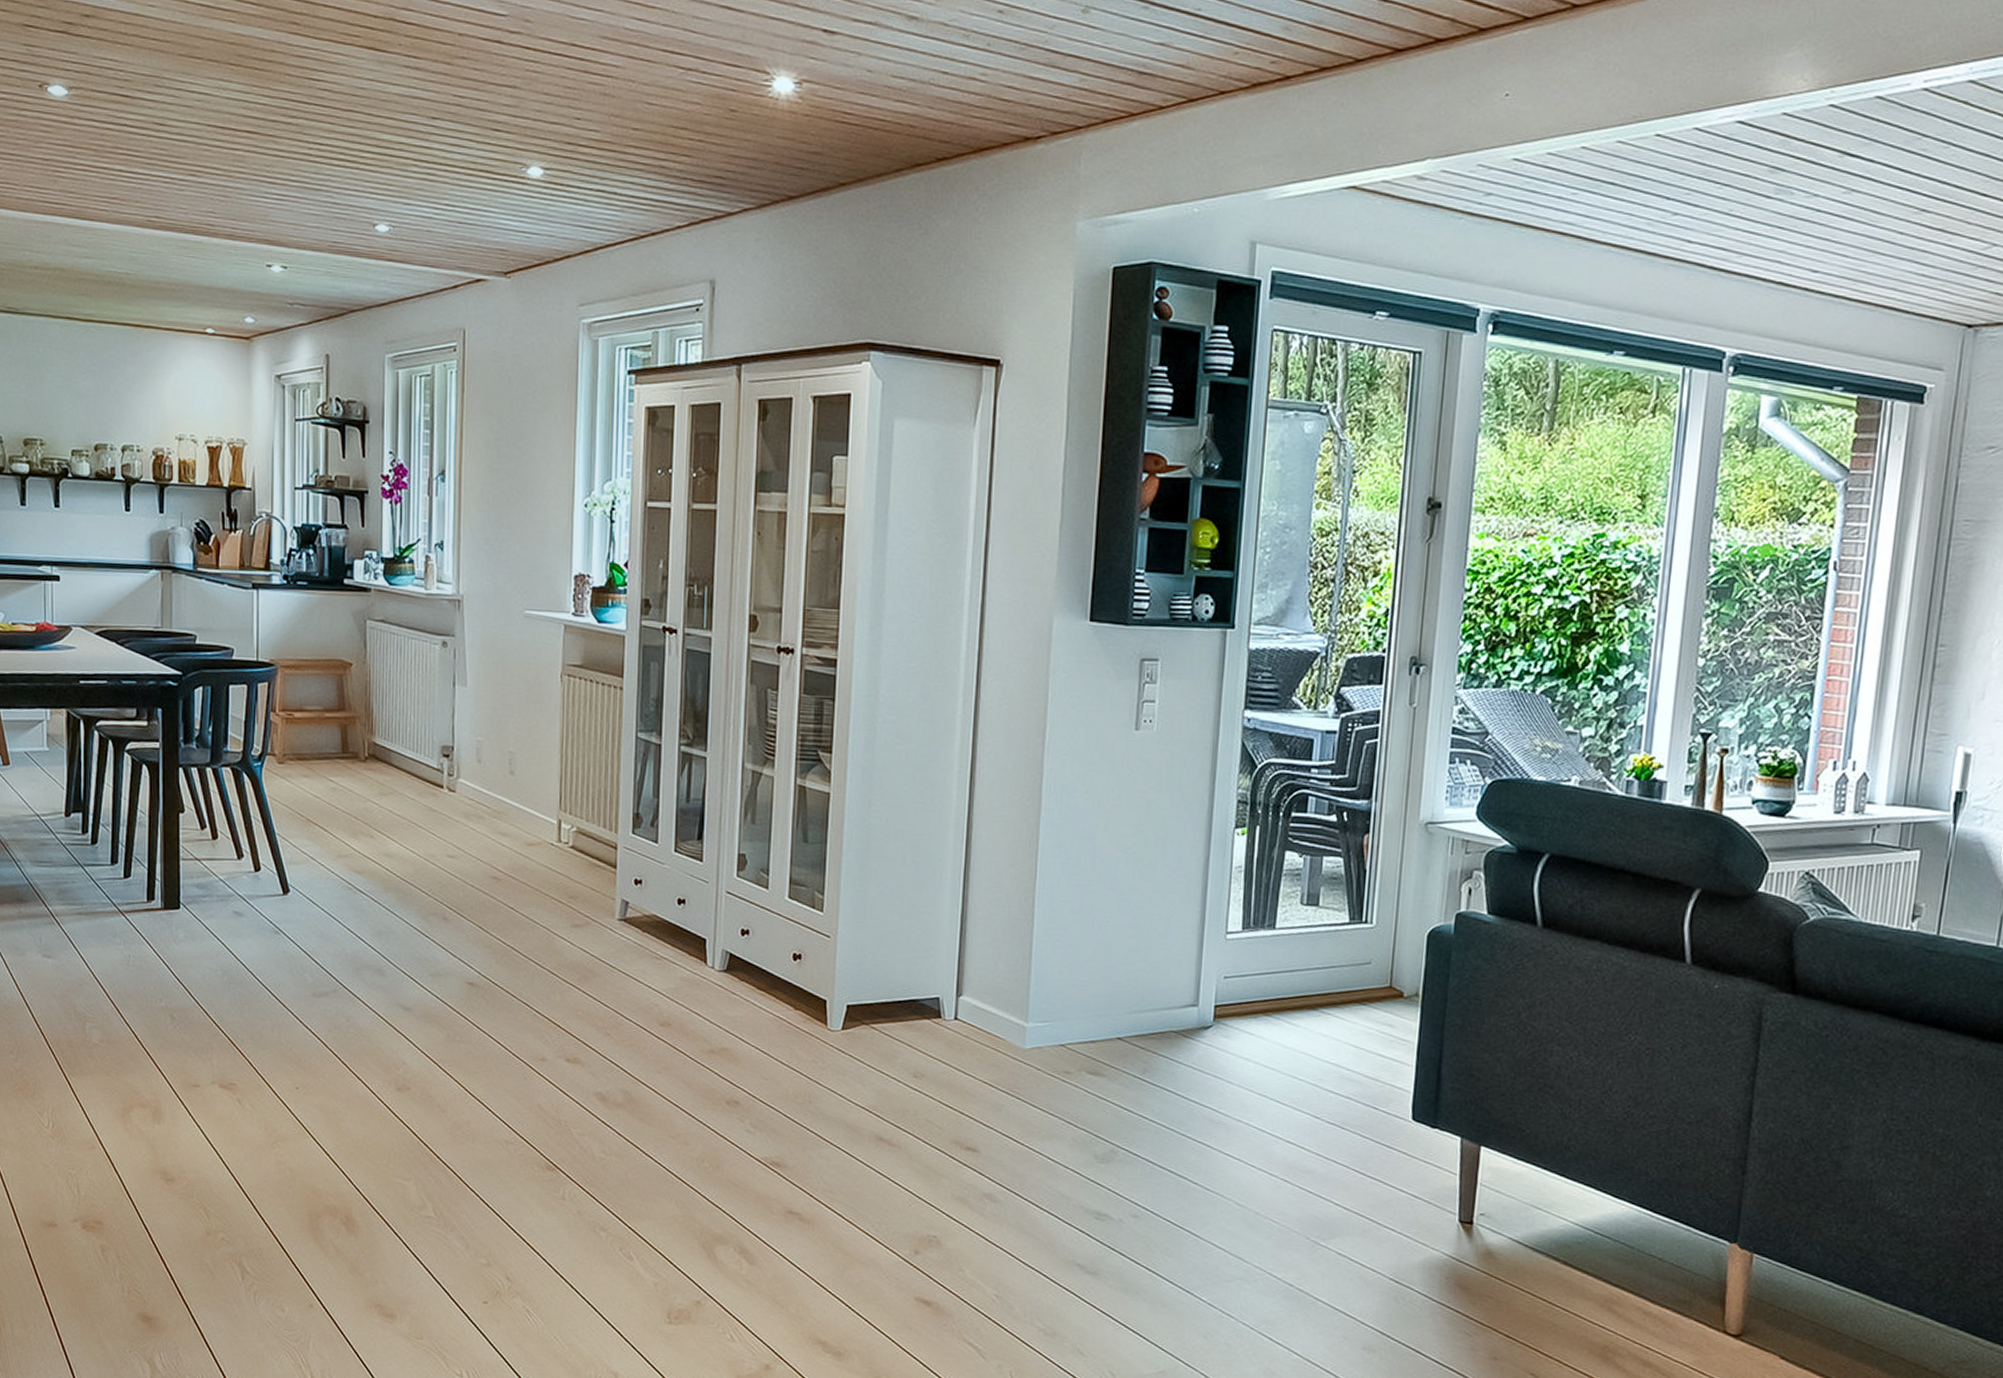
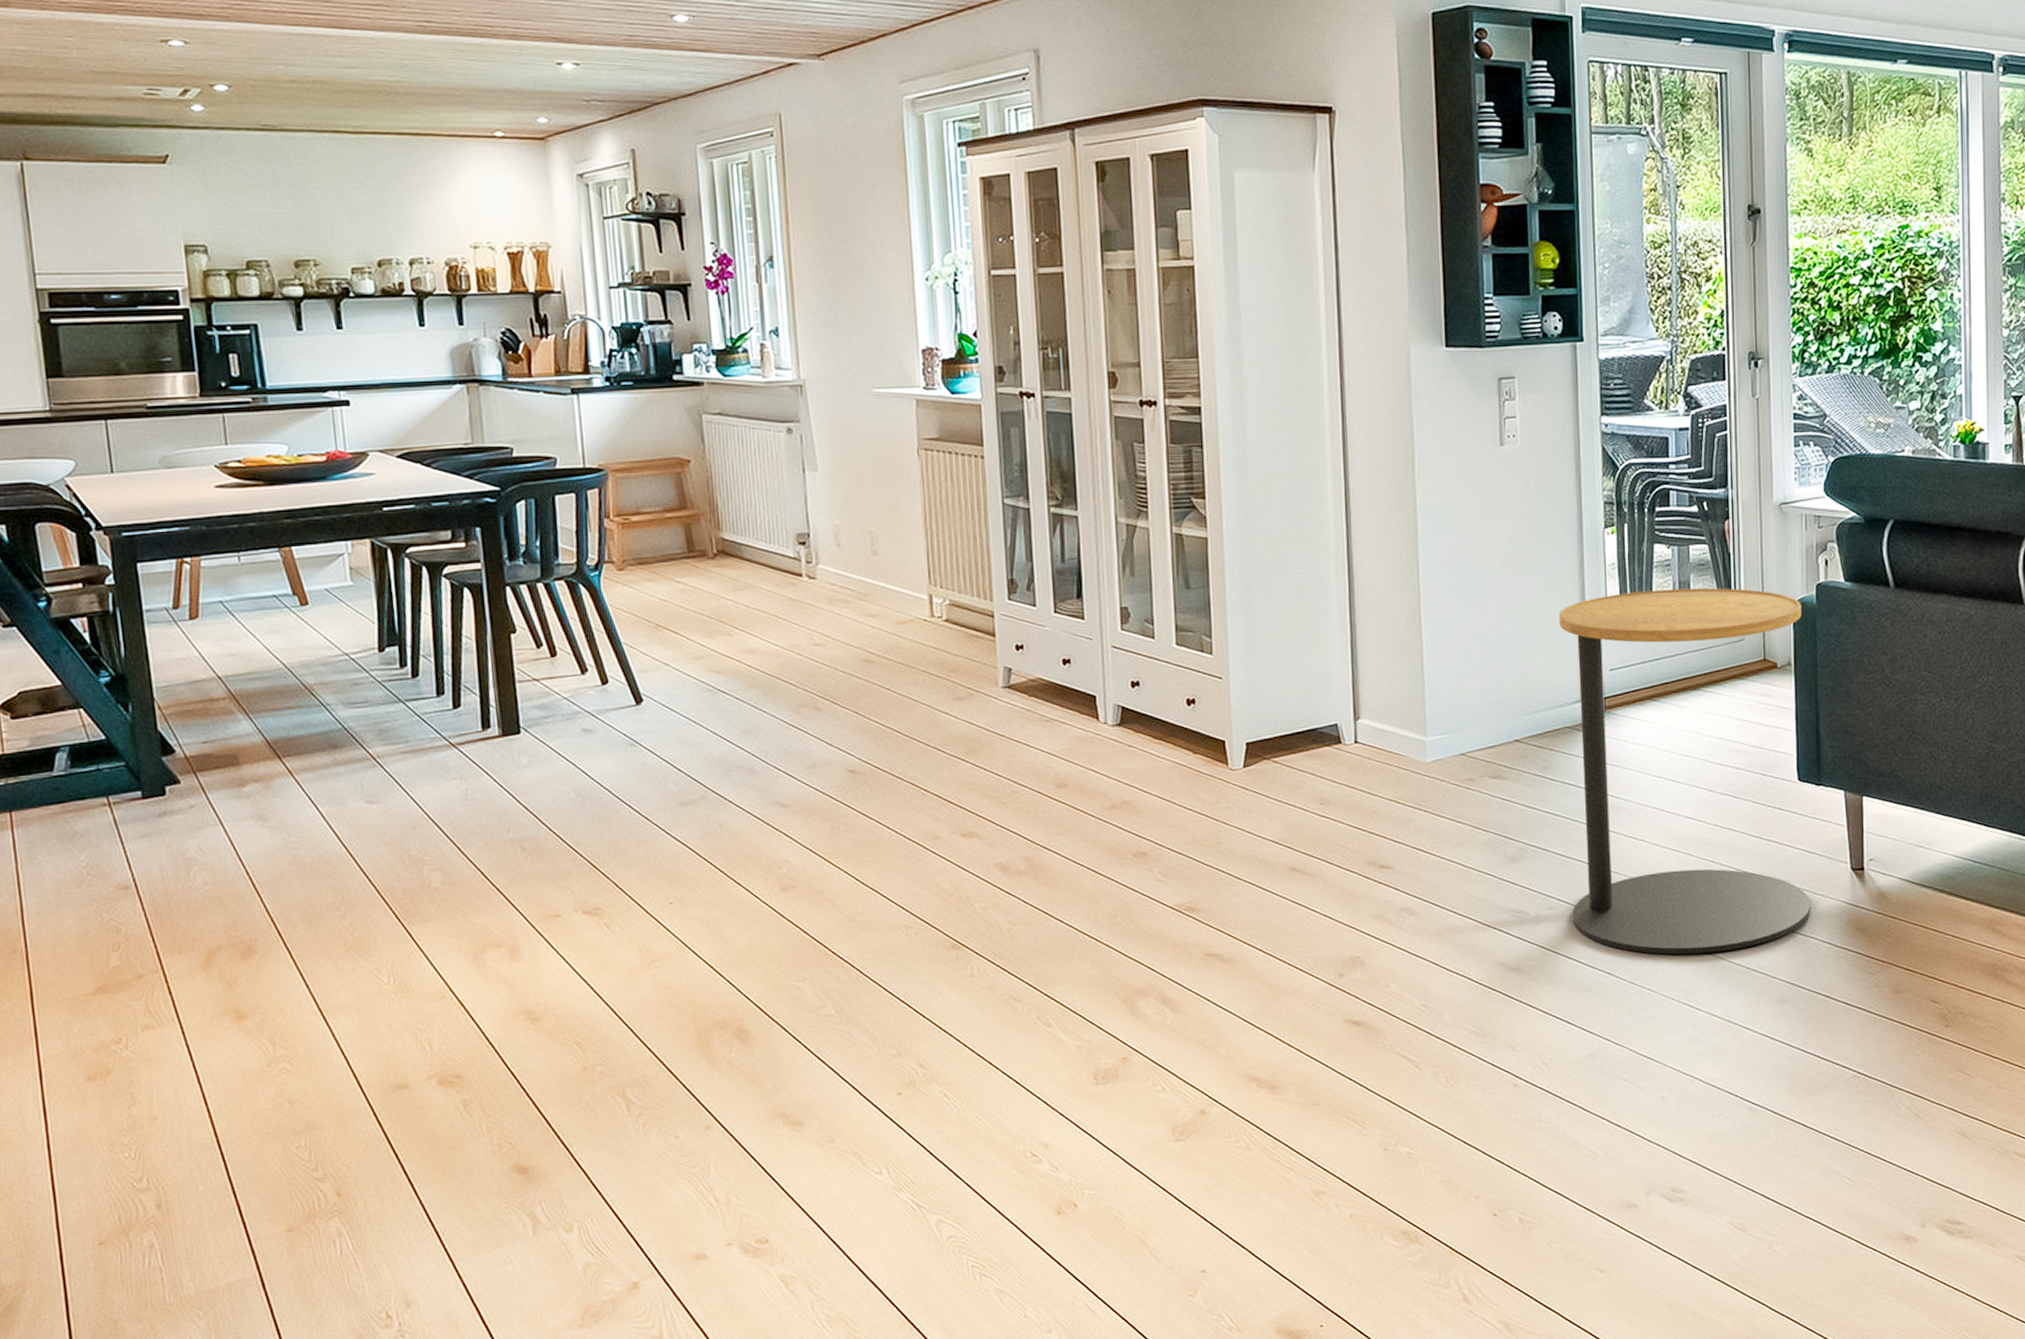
side table: none [1156,898,1437,1288] -> present [1558,587,1811,955]

